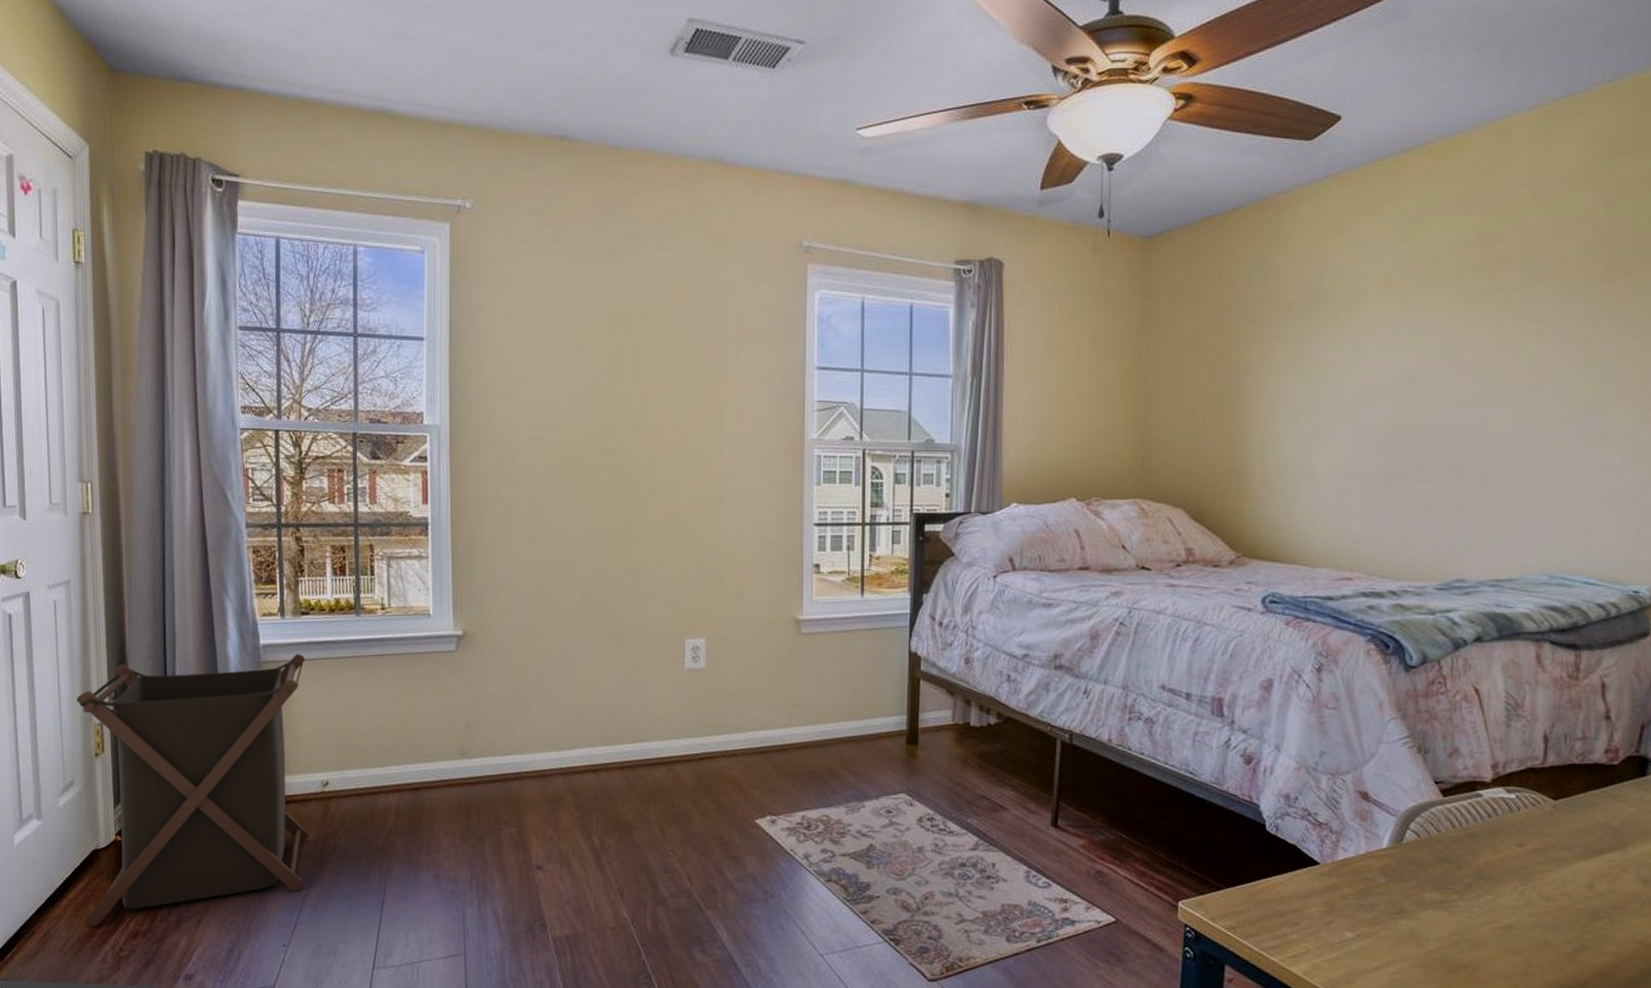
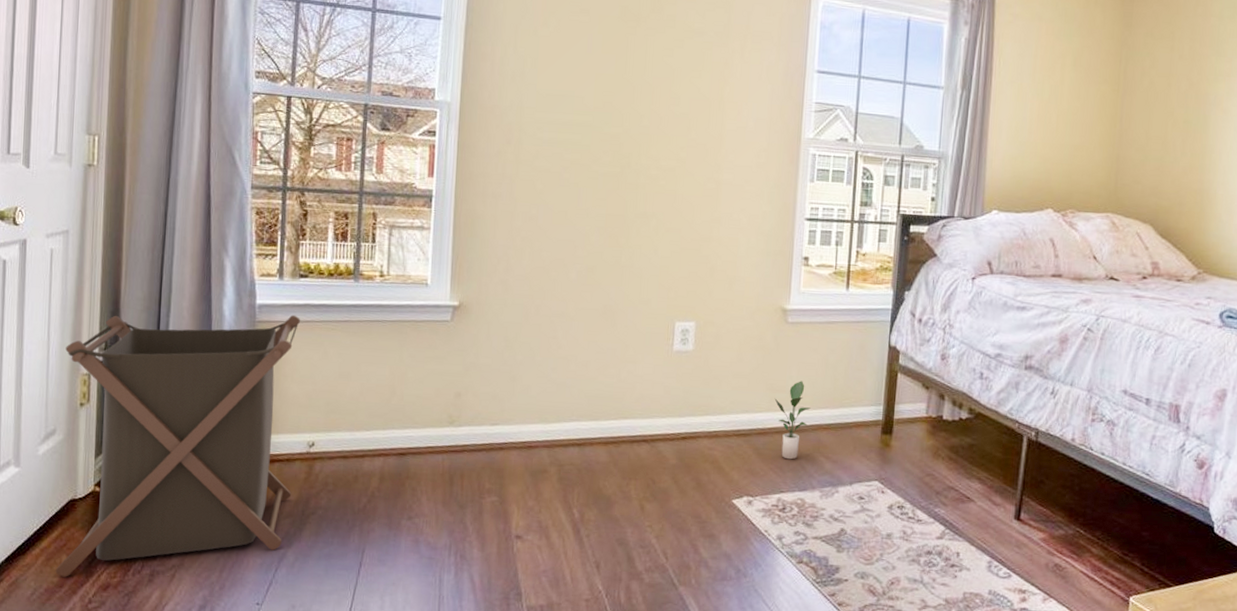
potted plant: none [792,693,831,776] -> present [774,381,811,460]

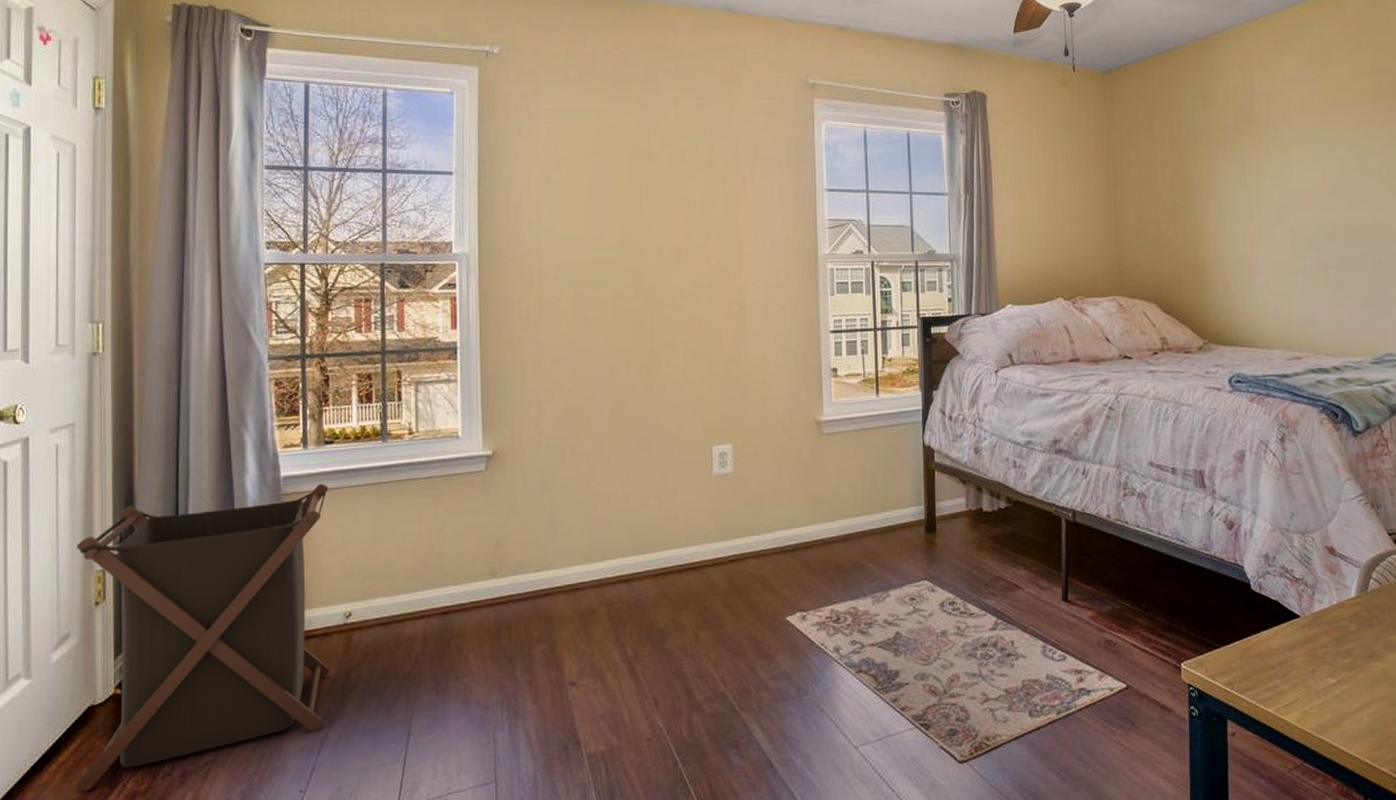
potted plant: present [774,381,811,460] -> none [817,490,854,570]

